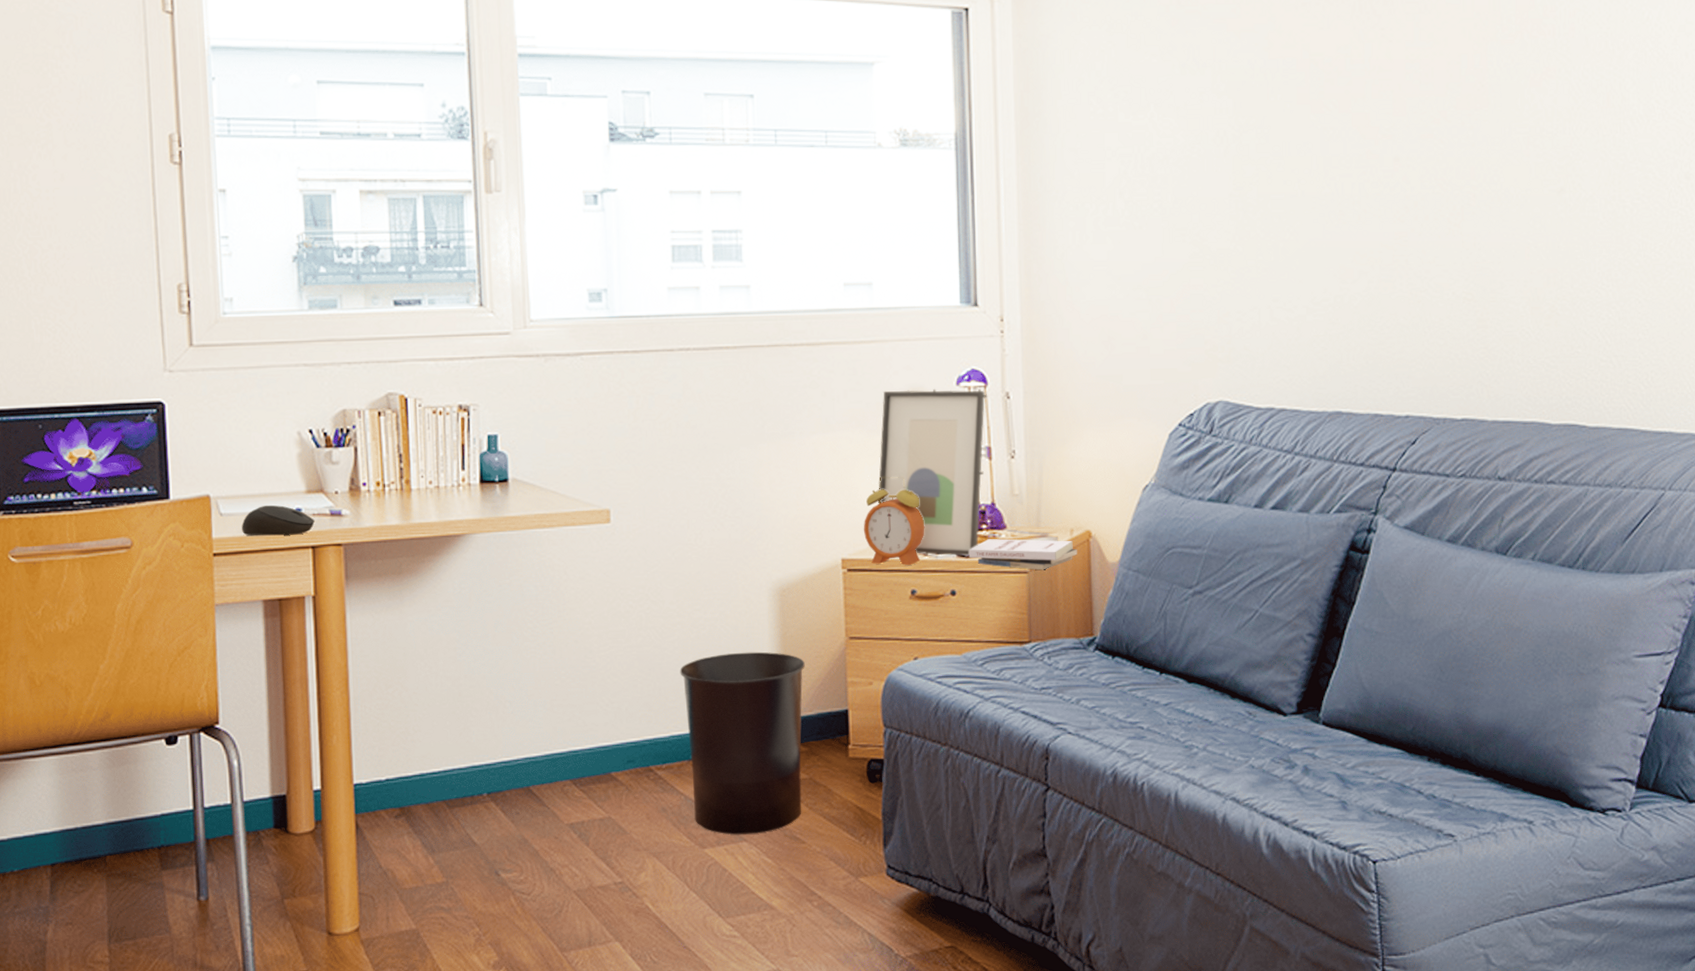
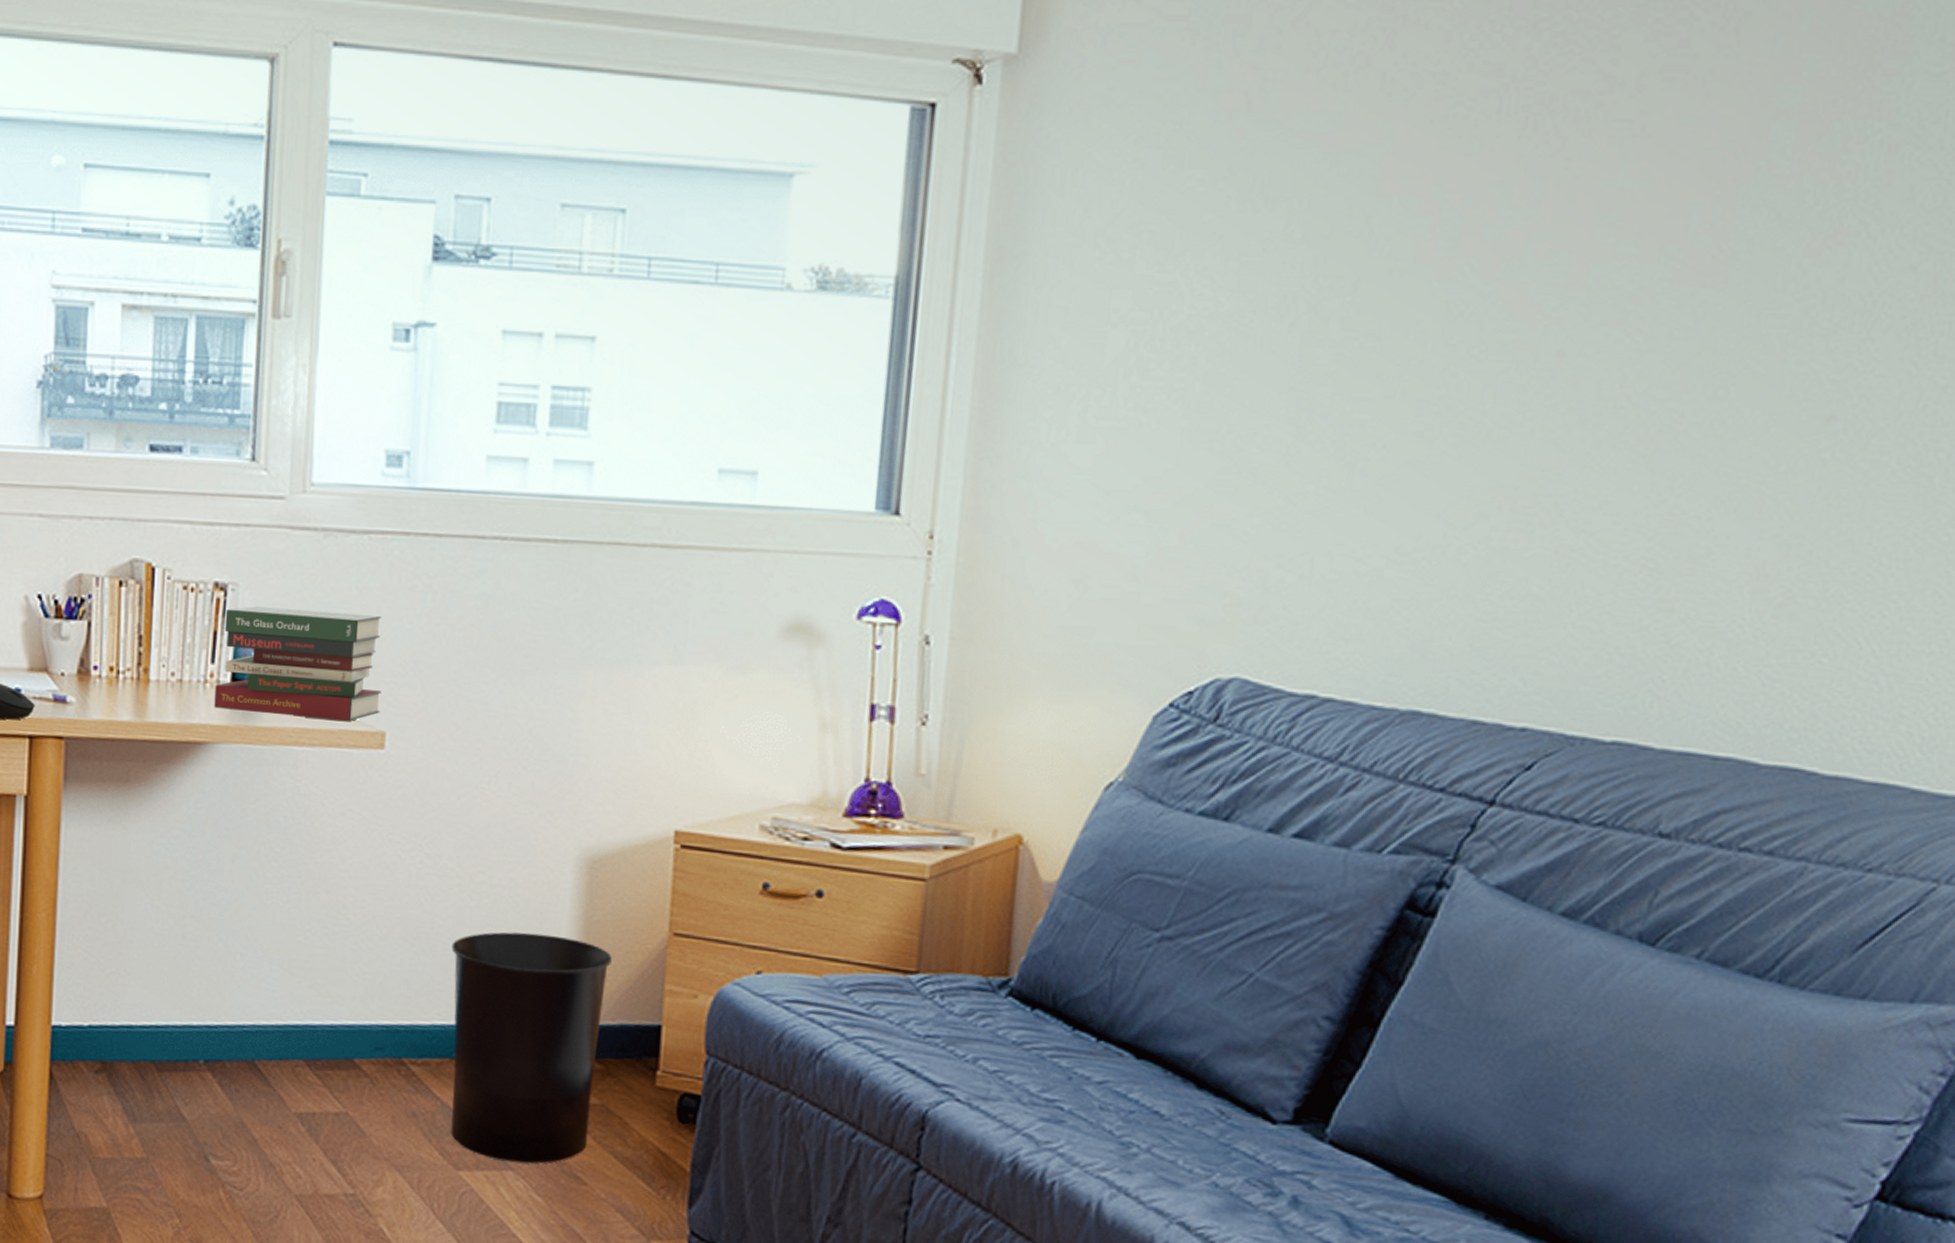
books: none [467,418,604,506] -> present [214,606,382,722]
alarm clock: present [863,476,925,565] -> none [707,729,792,850]
picture frame: present [877,389,988,557] -> none [730,617,899,848]
books: present [968,539,1077,570] -> none [846,829,1000,880]

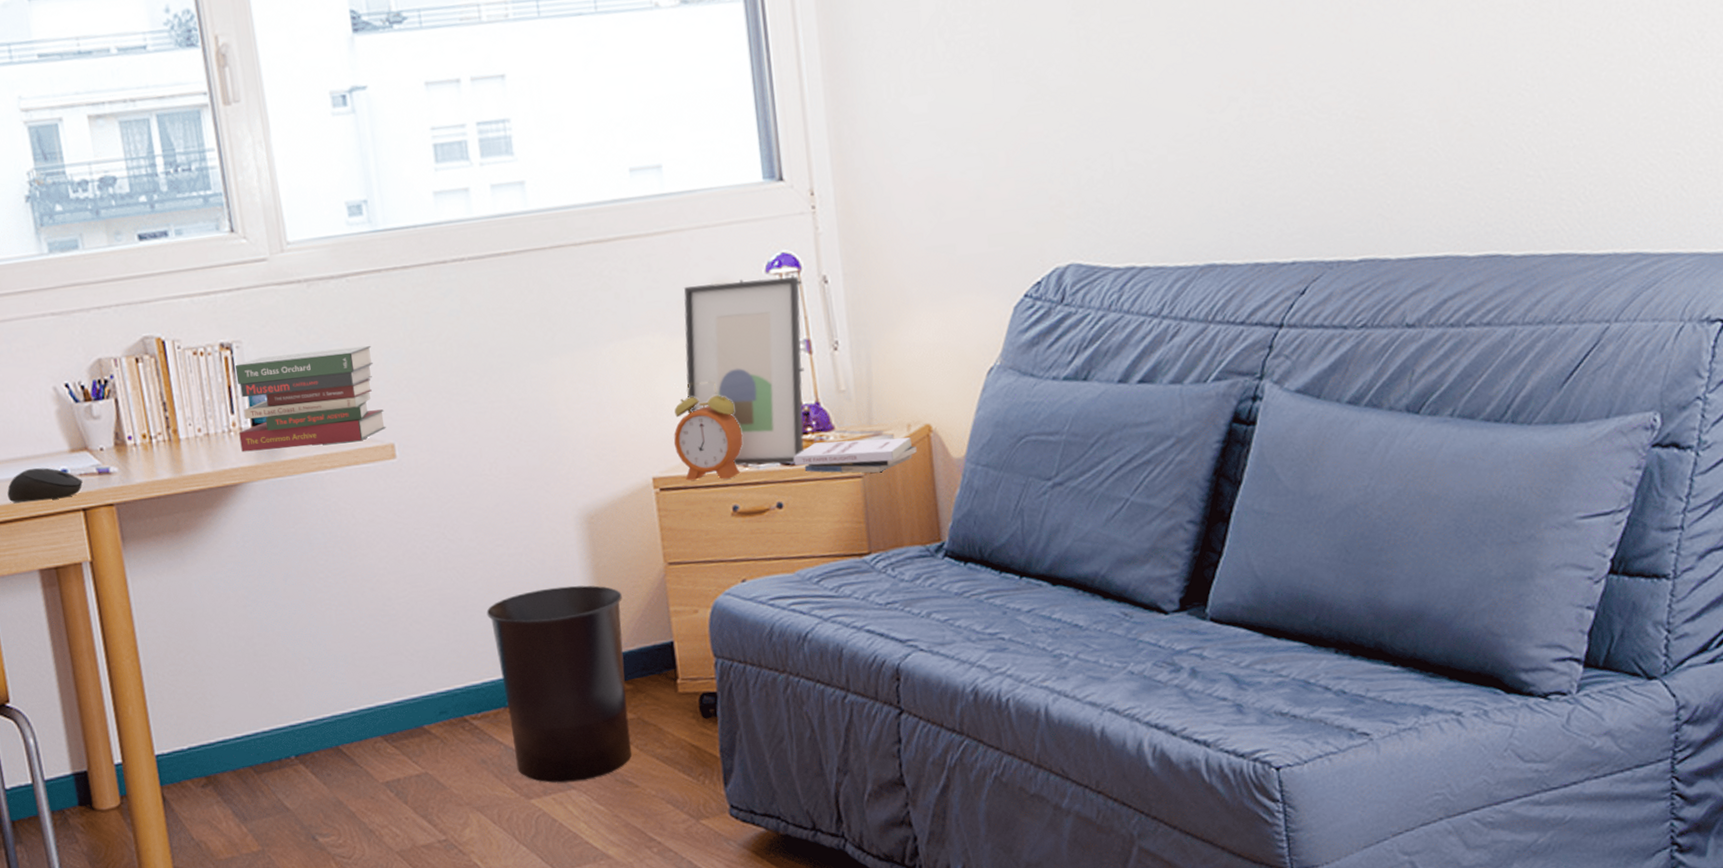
alarm clock: none [707,729,792,850] -> present [673,381,743,481]
picture frame: none [730,617,899,848] -> present [684,275,804,468]
books: none [846,829,1000,880] -> present [793,437,917,473]

